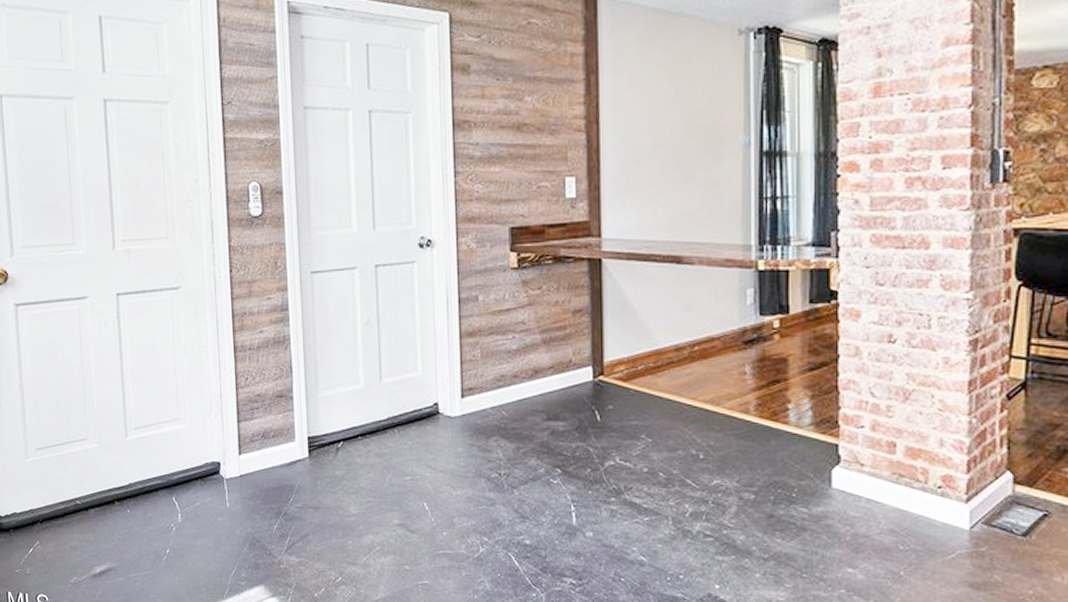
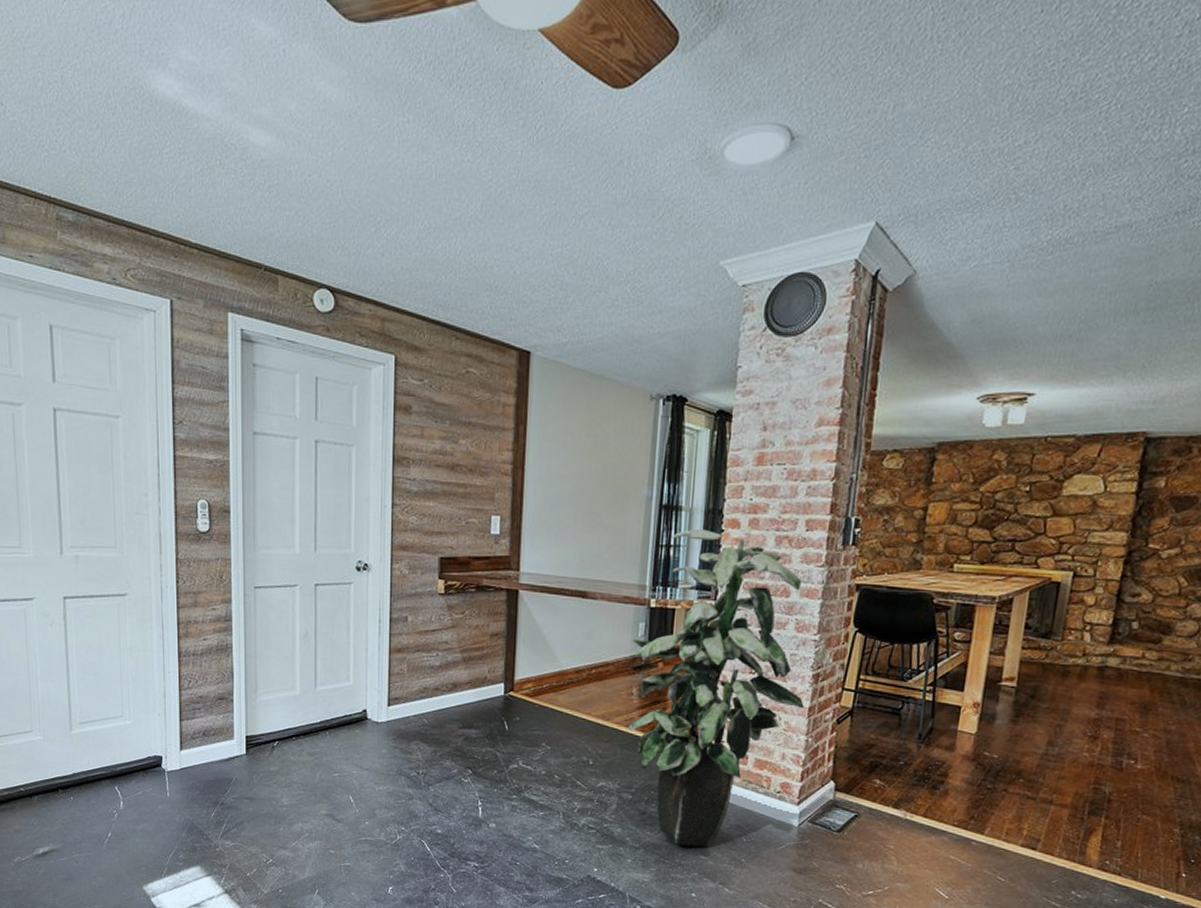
indoor plant: none [740,175,962,558] -> present [629,528,804,847]

